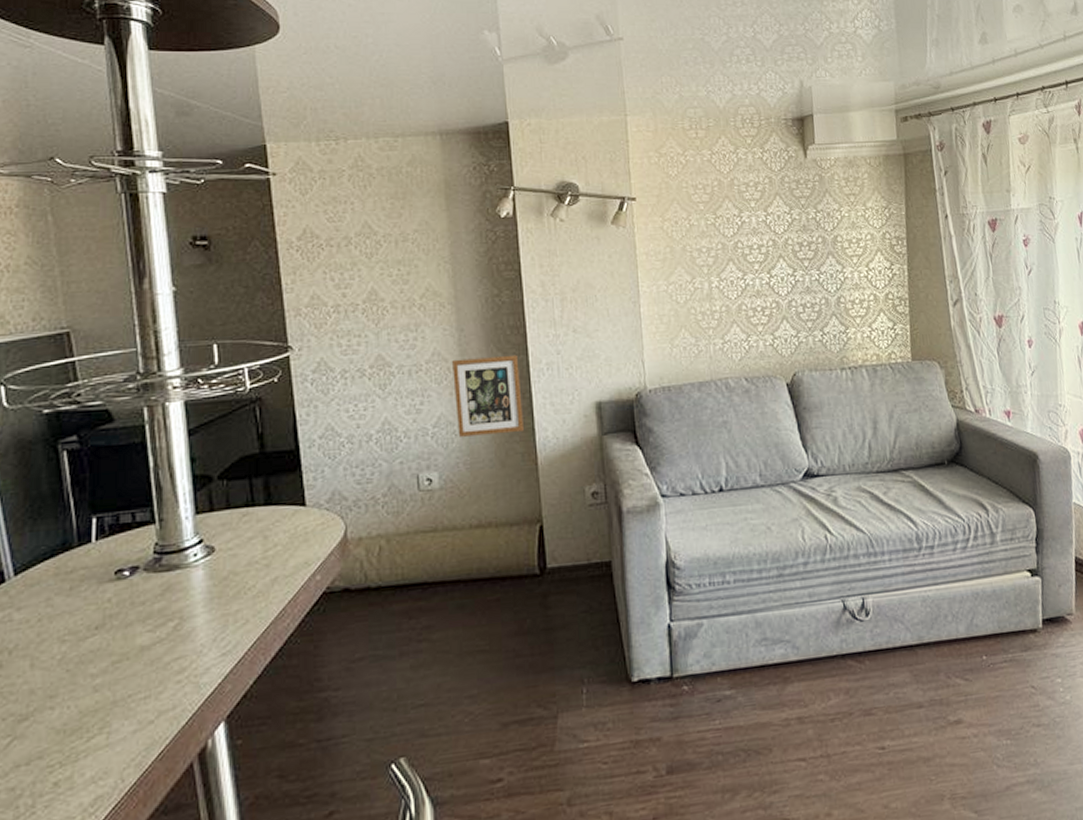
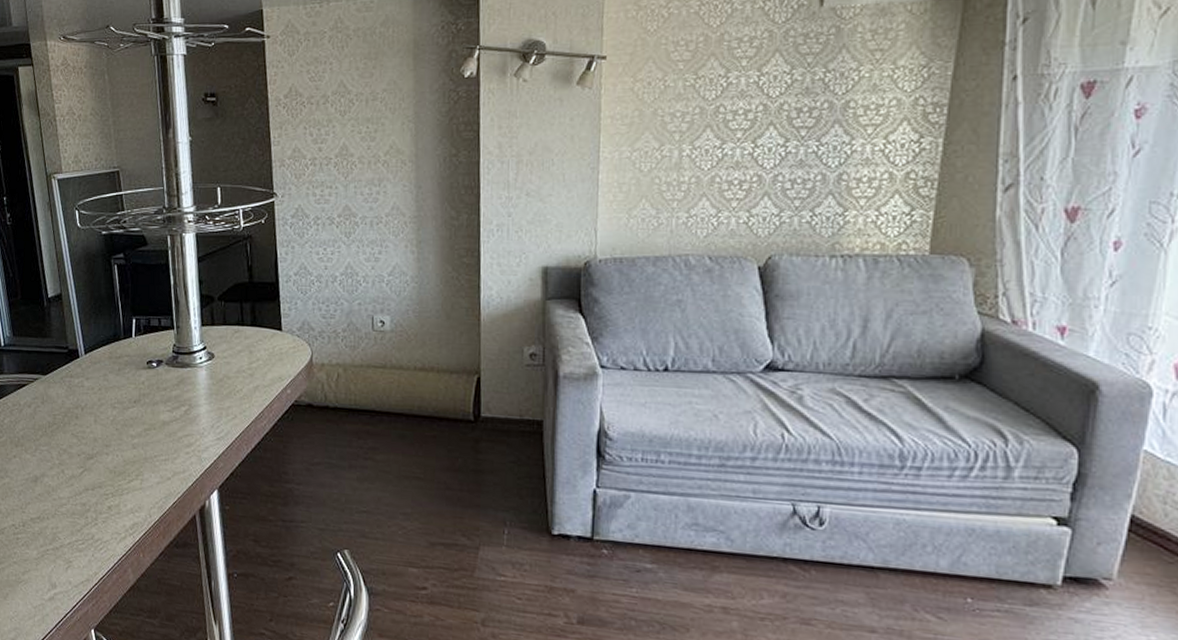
picture frame: present [452,354,523,437] -> none [409,214,471,288]

